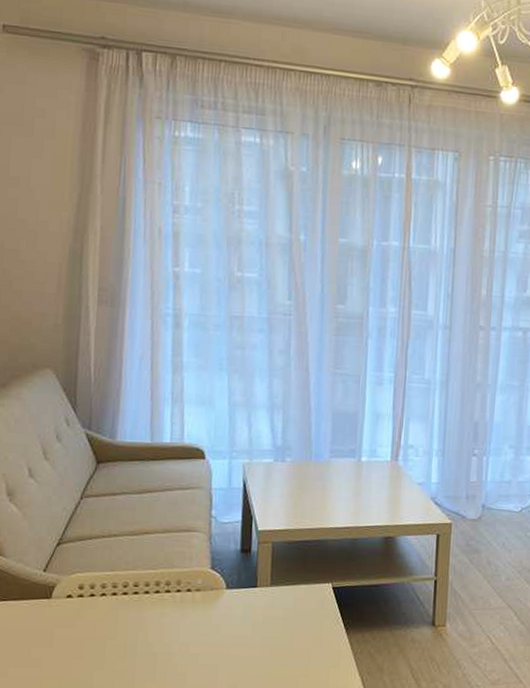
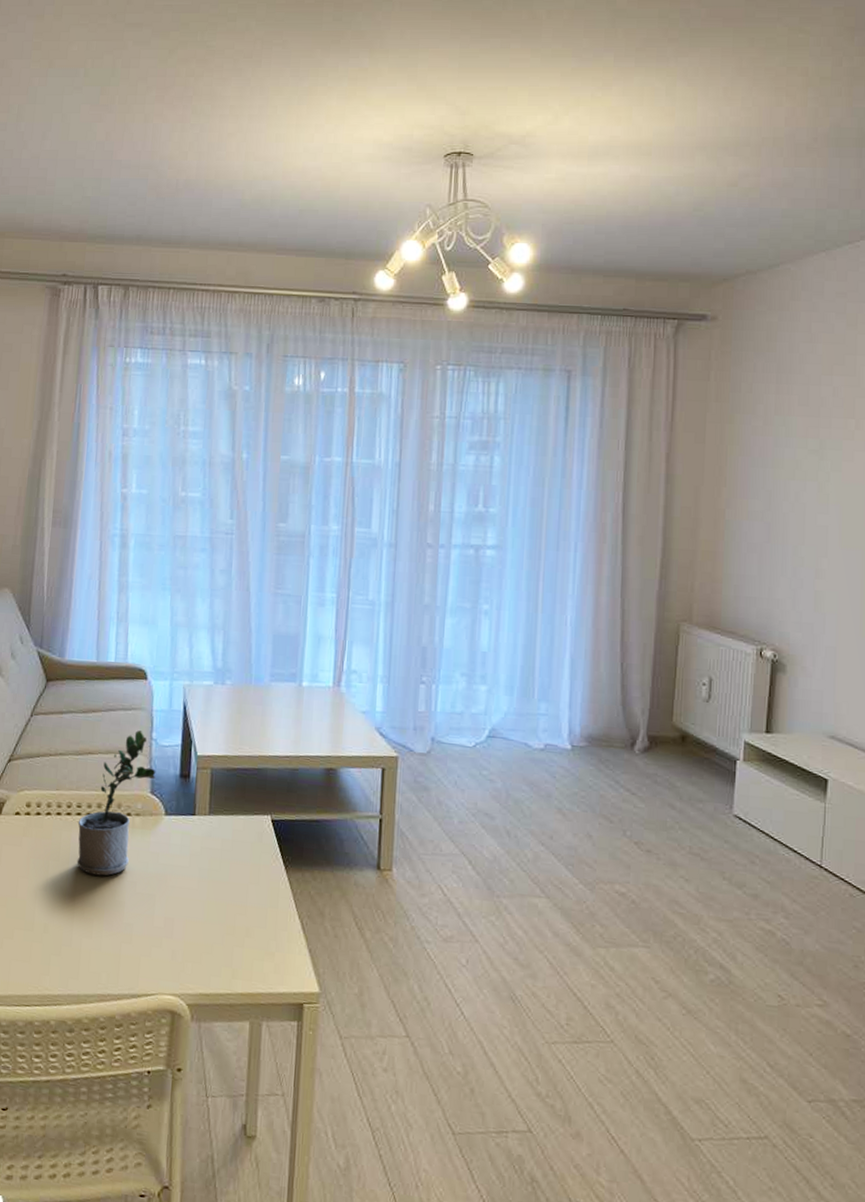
potted plant: none [135,509,216,651] -> present [77,730,156,876]

